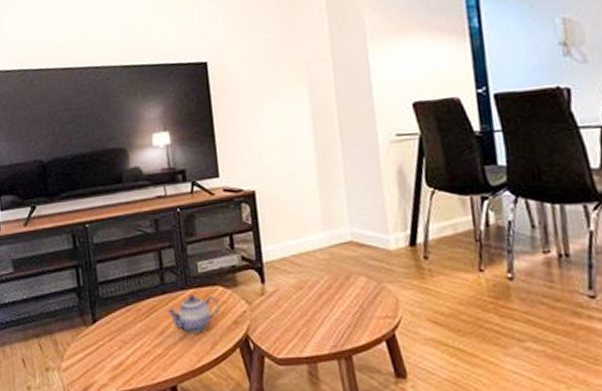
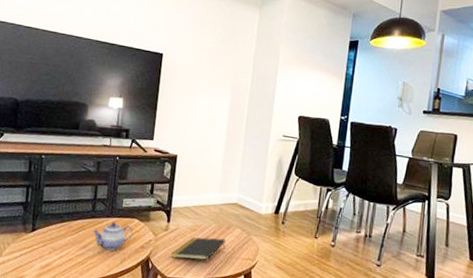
notepad: none [276,293,349,330] -> present [171,237,225,260]

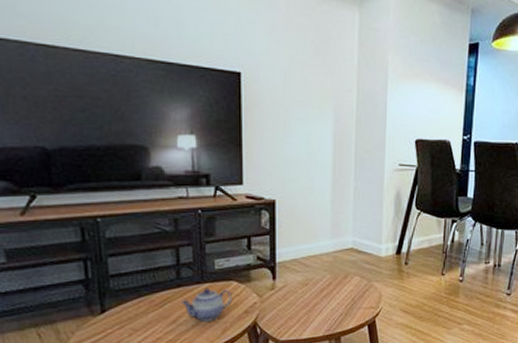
notepad: present [171,237,225,260] -> none [282,289,343,318]

